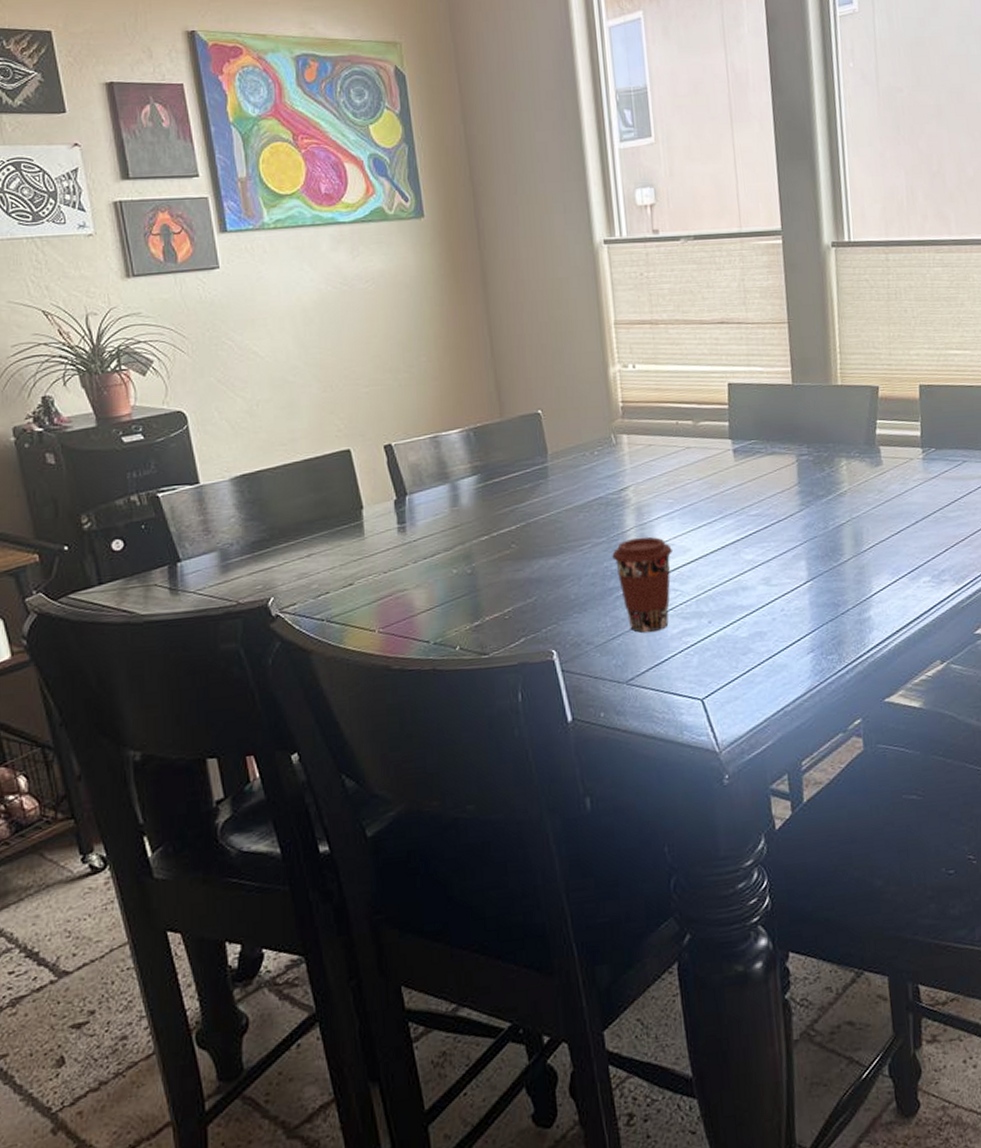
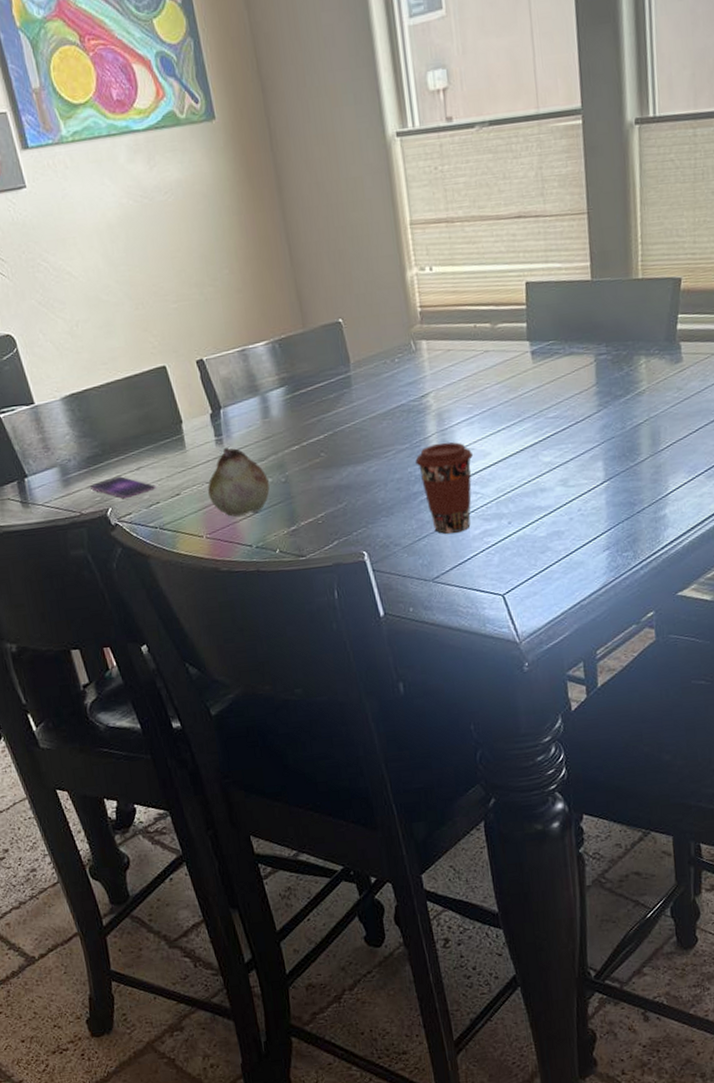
smartphone: none [252,563,327,588] -> present [90,476,156,500]
fruit: none [385,536,454,610] -> present [207,448,270,517]

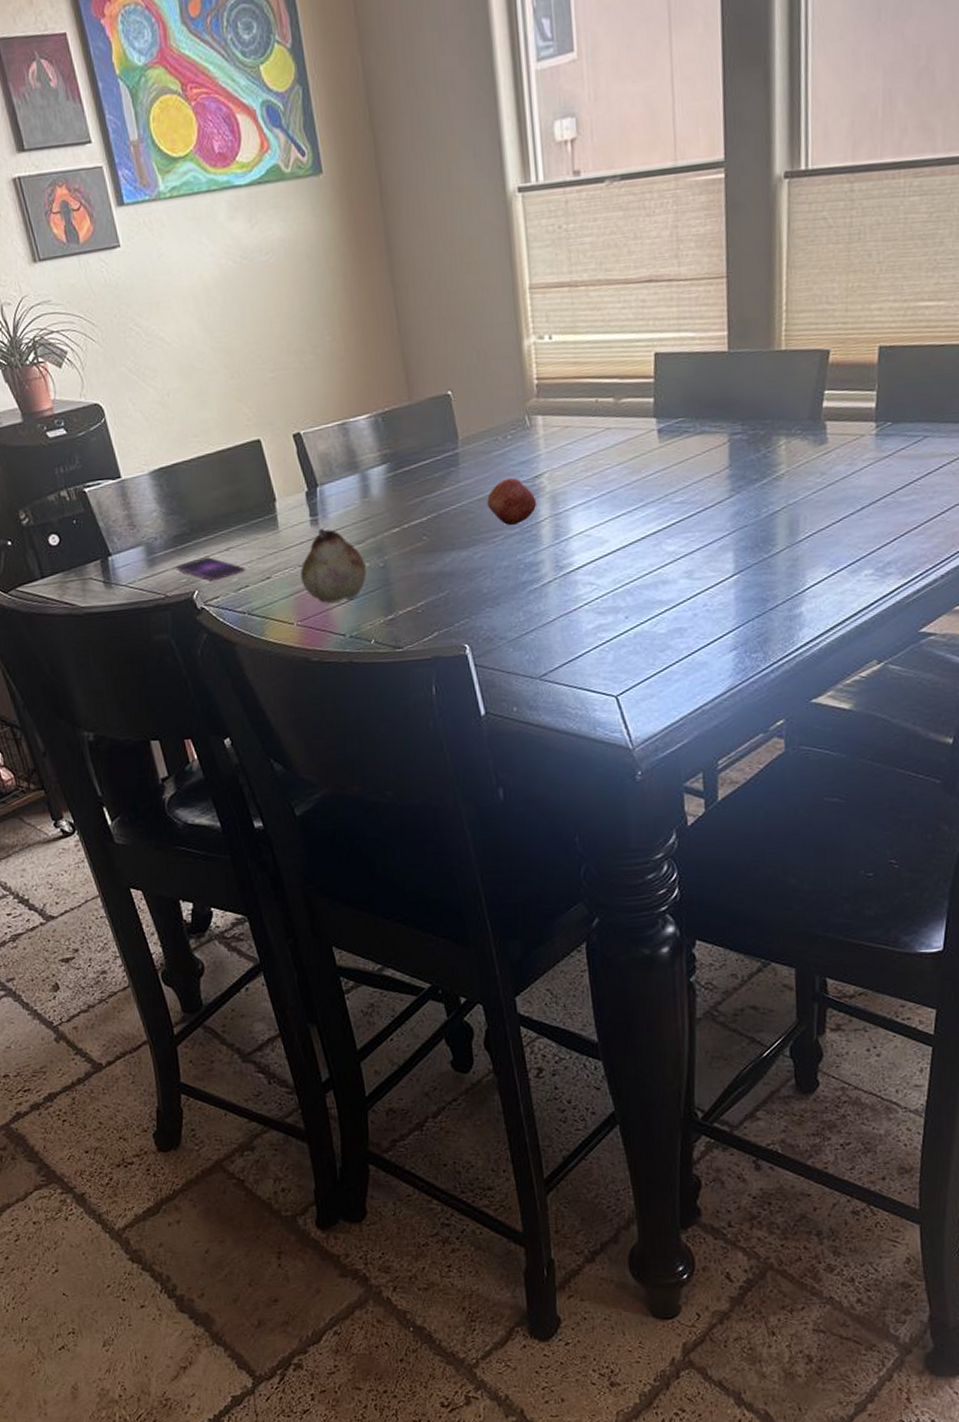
fruit: none [379,397,425,441] -> present [487,477,537,525]
coffee cup: present [415,442,473,534] -> none [525,527,589,628]

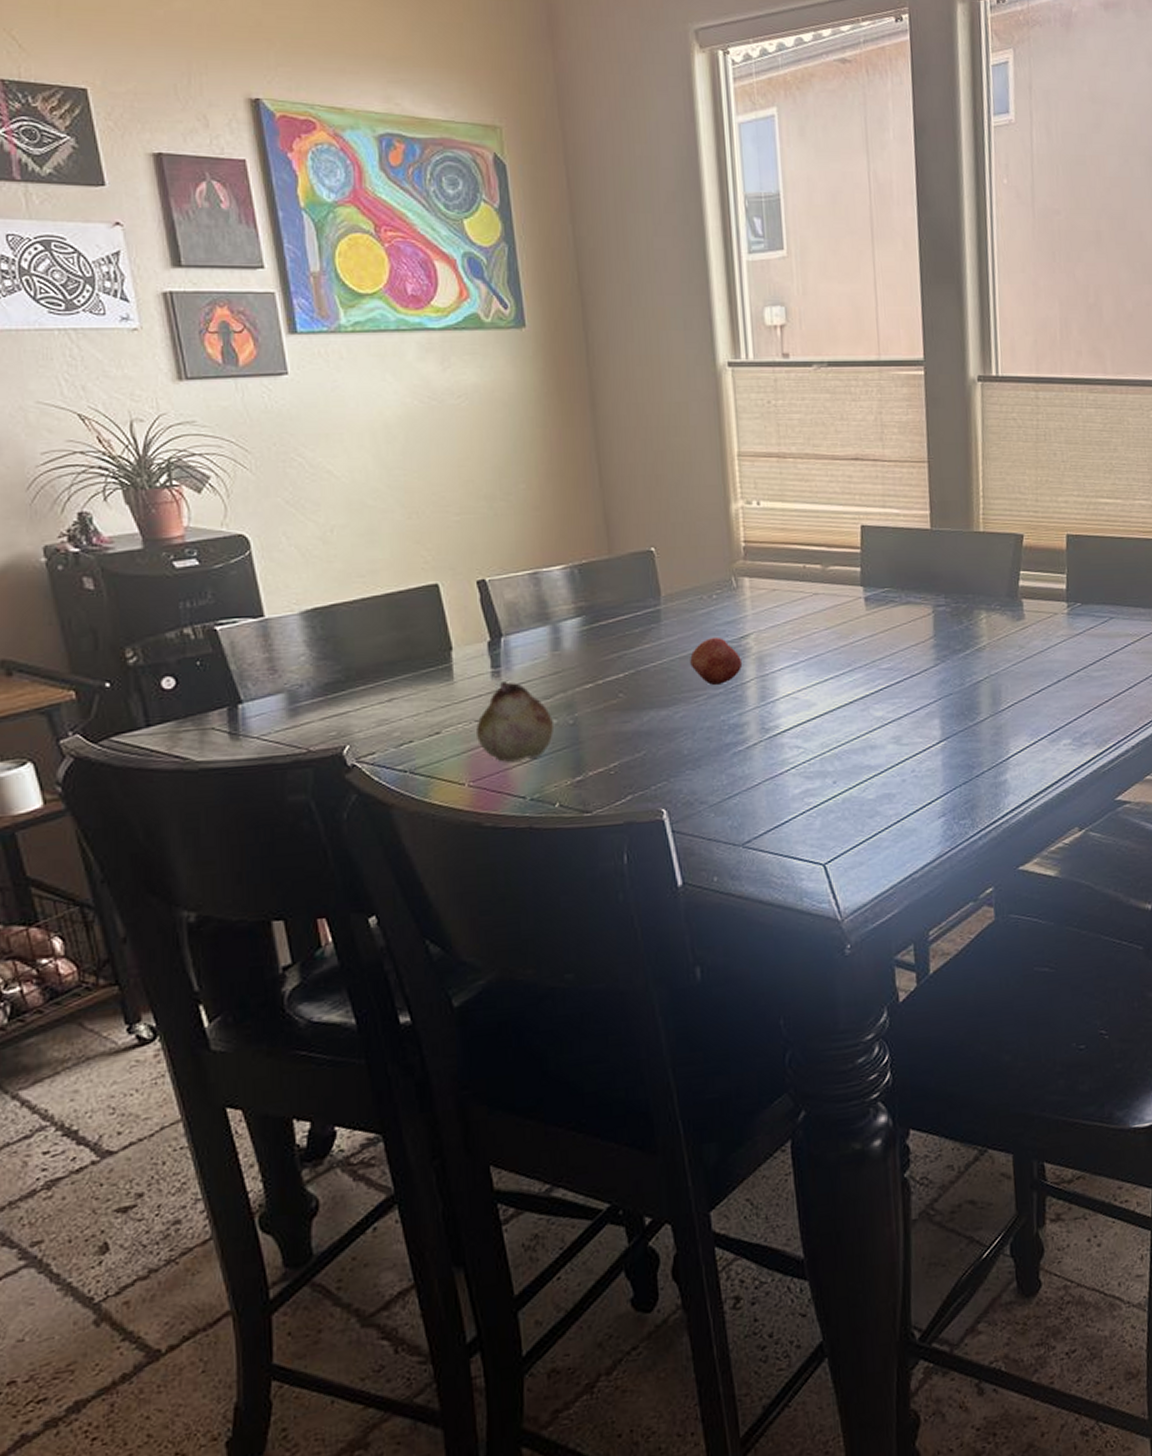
smartphone: present [177,557,246,582] -> none [325,708,411,736]

